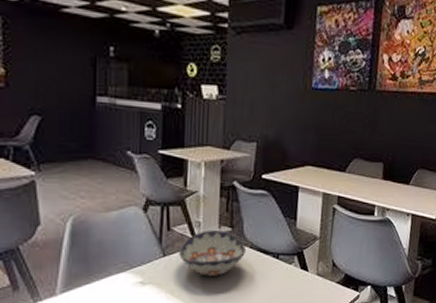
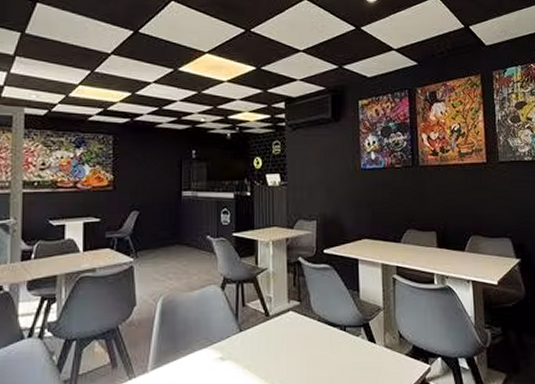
decorative bowl: present [179,230,247,276] -> none [254,305,315,351]

